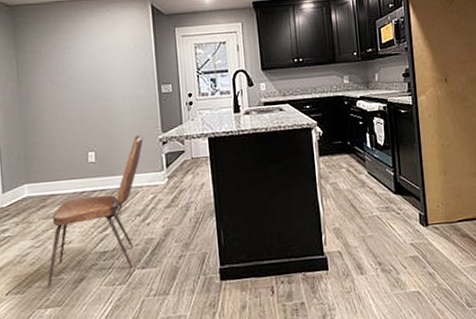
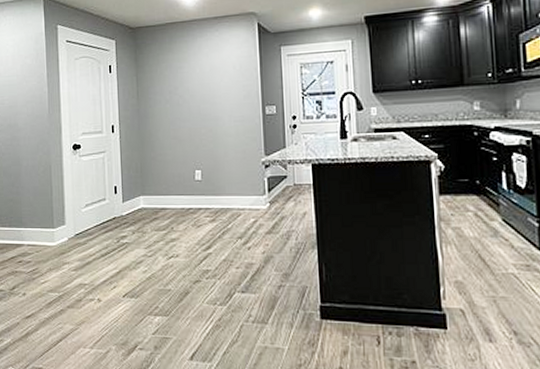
dining chair: present [47,135,143,288] -> none [156,157,246,297]

